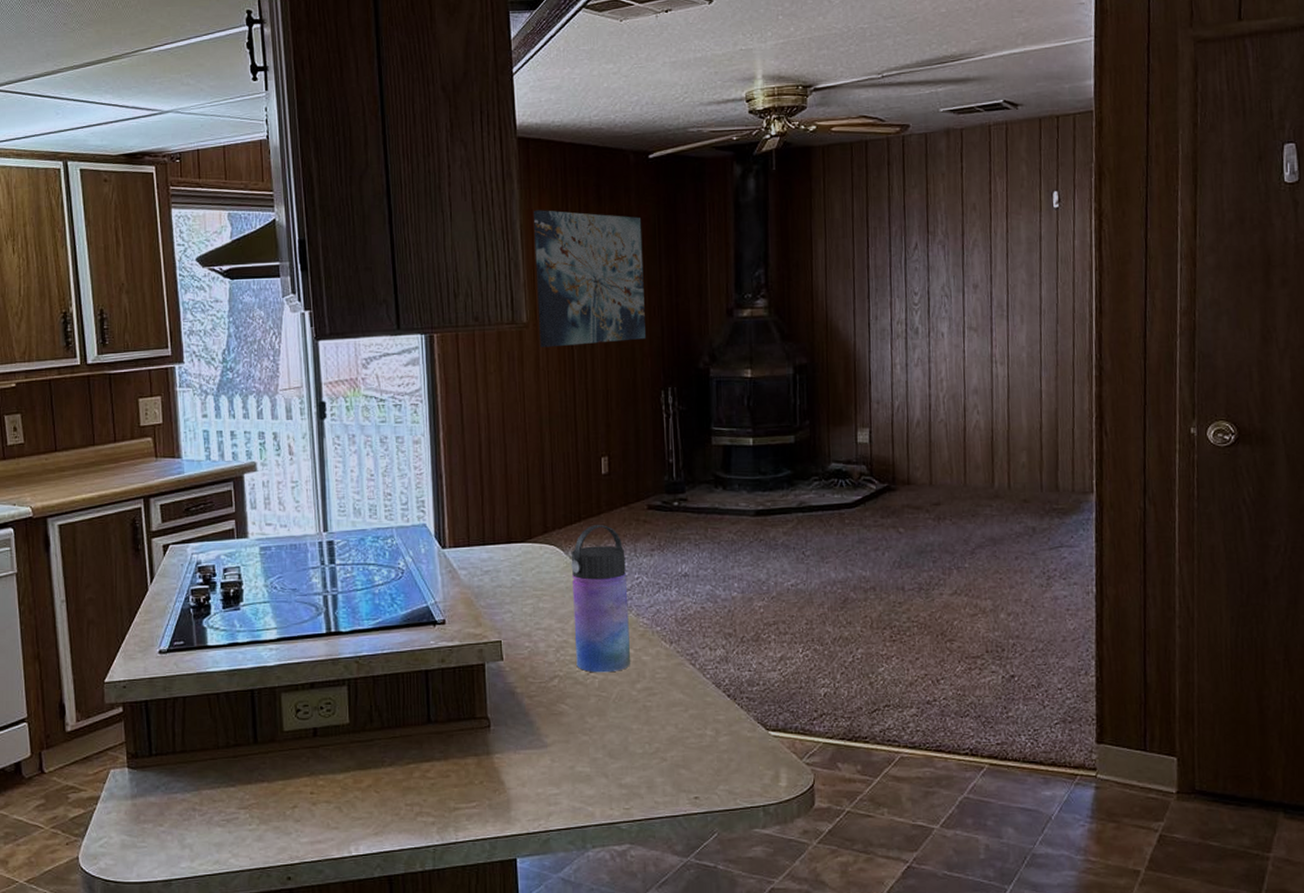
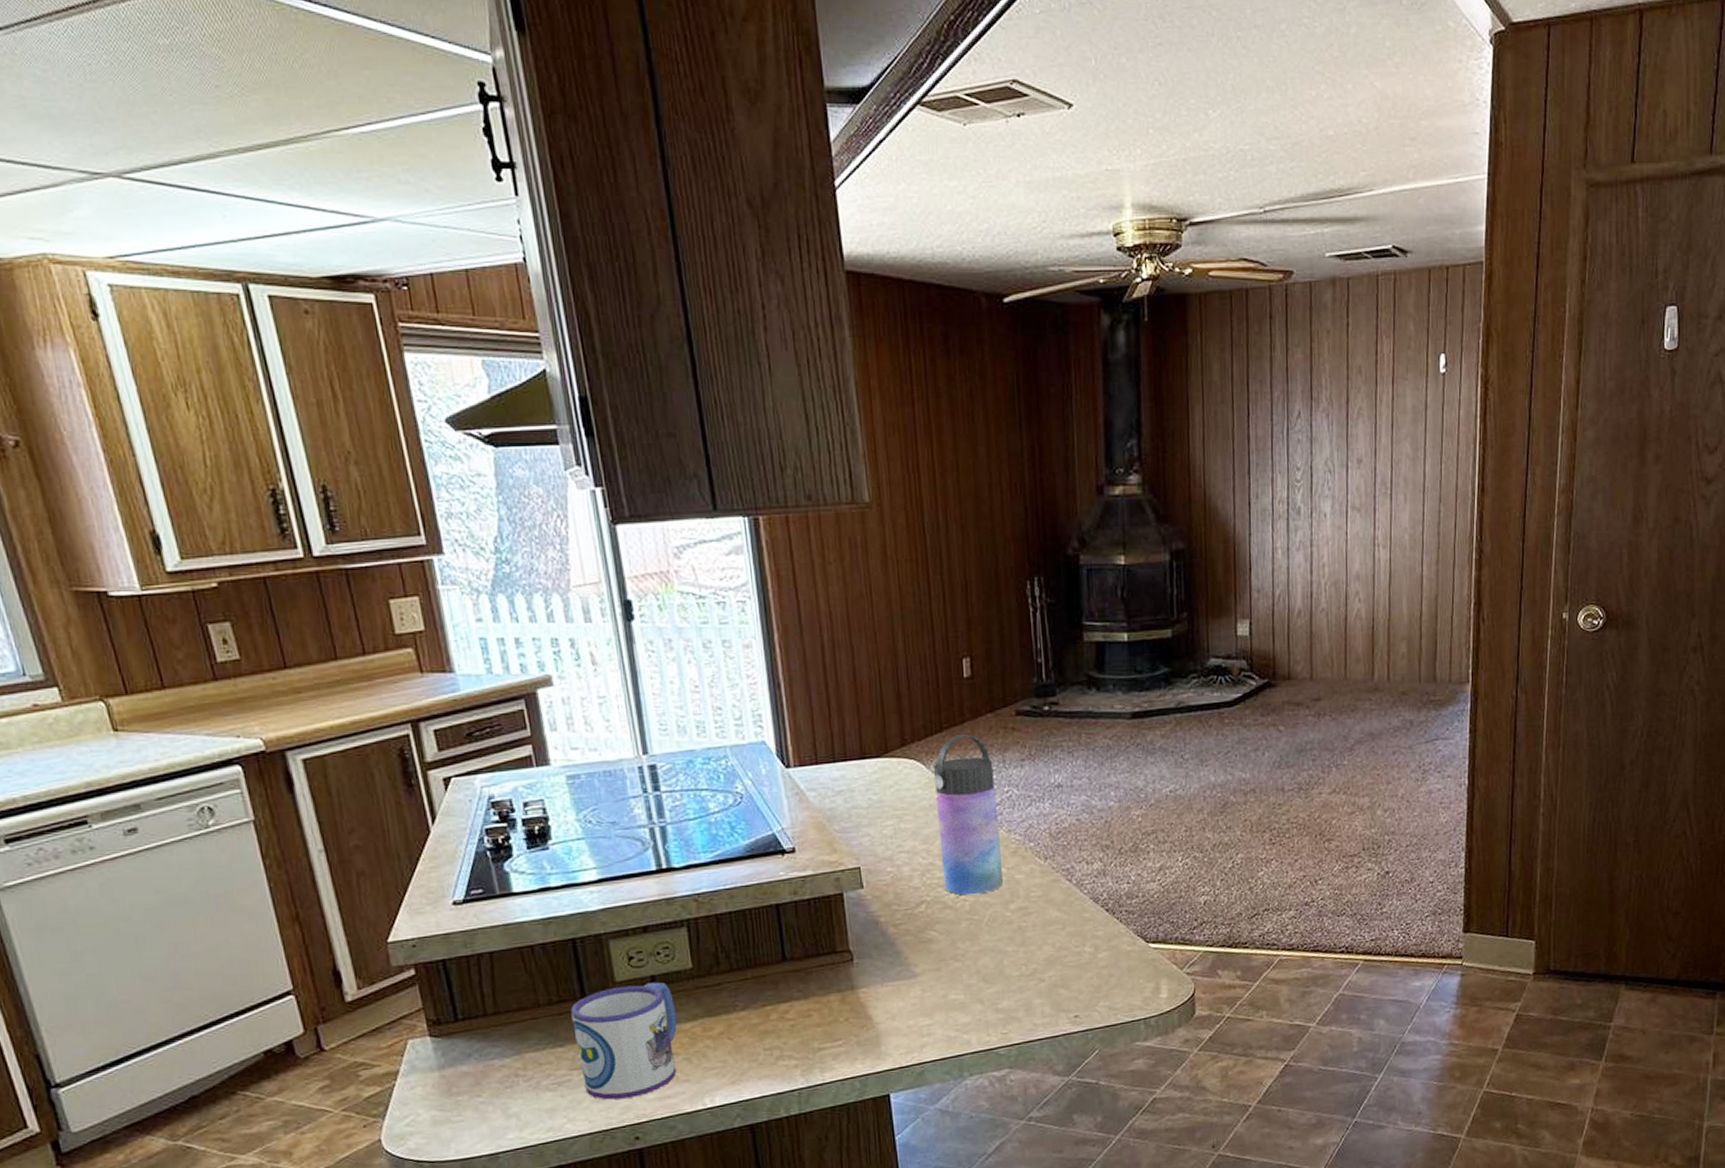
mug: none [244,734,333,840] -> present [571,982,678,1100]
wall art: present [533,210,646,348] -> none [869,364,1007,532]

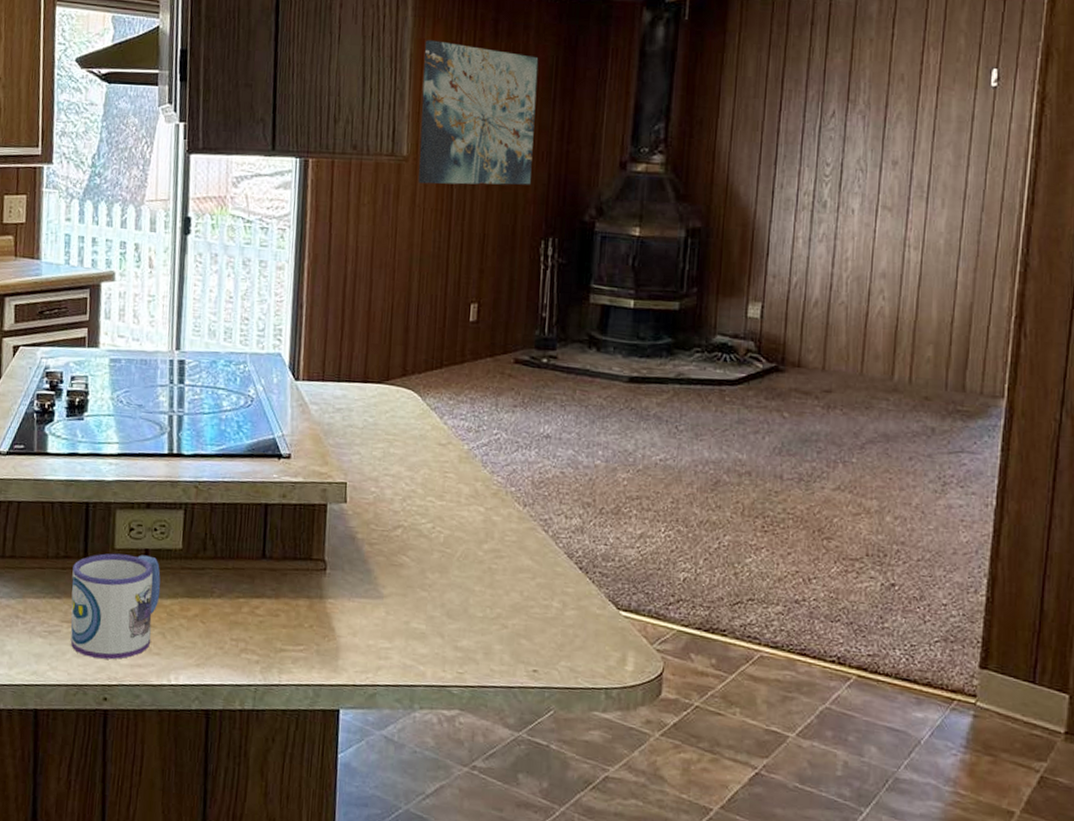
wall art: none [869,364,1007,532] -> present [418,40,538,185]
water bottle: present [933,734,1003,895] -> none [422,373,486,529]

